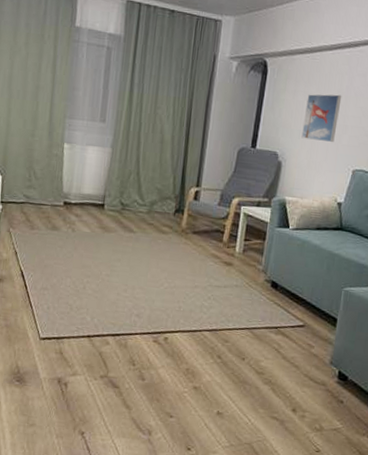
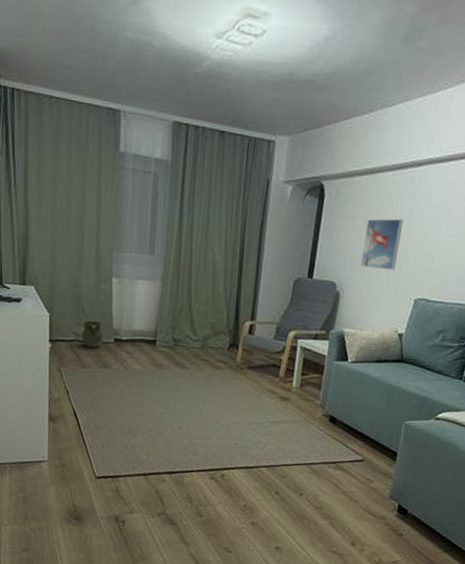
ceramic jug: none [32,184,54,210] -> present [82,321,104,348]

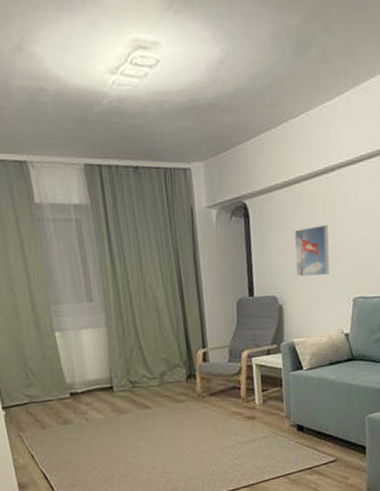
ceramic jug: present [82,321,104,348] -> none [35,379,58,407]

